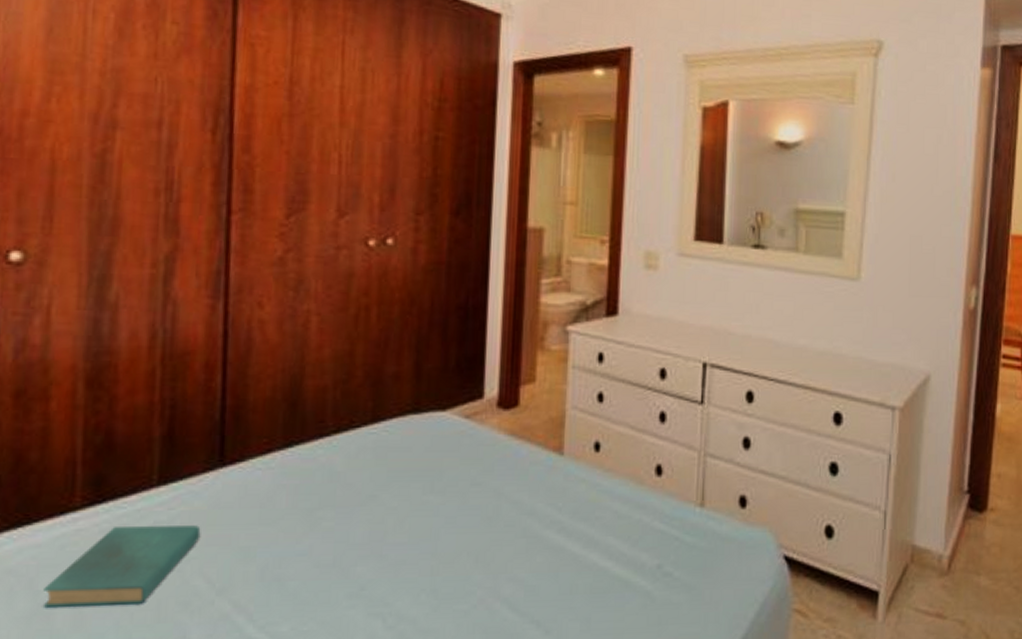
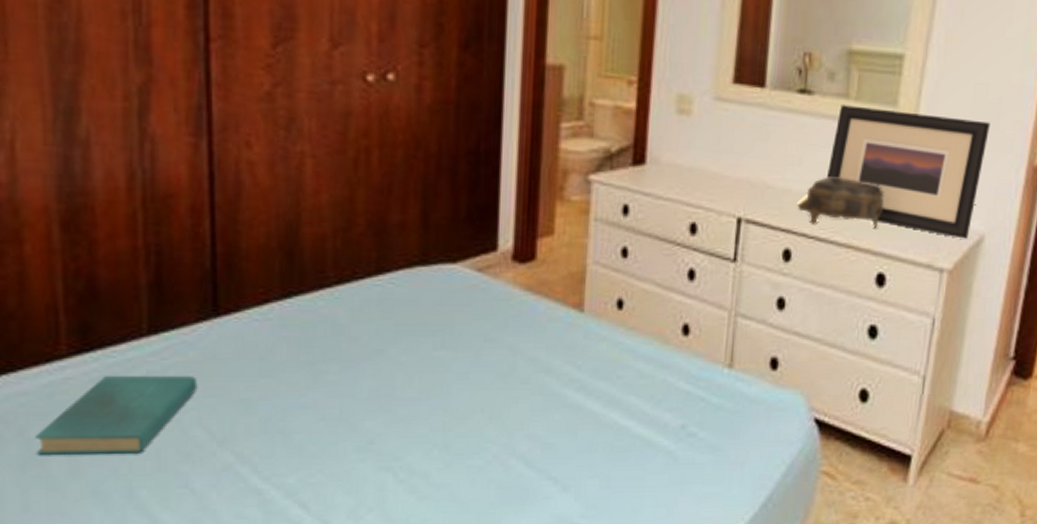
jewelry box: none [758,322,837,371] -> present [798,175,885,229]
picture frame: none [782,258,927,378] -> present [826,105,990,239]

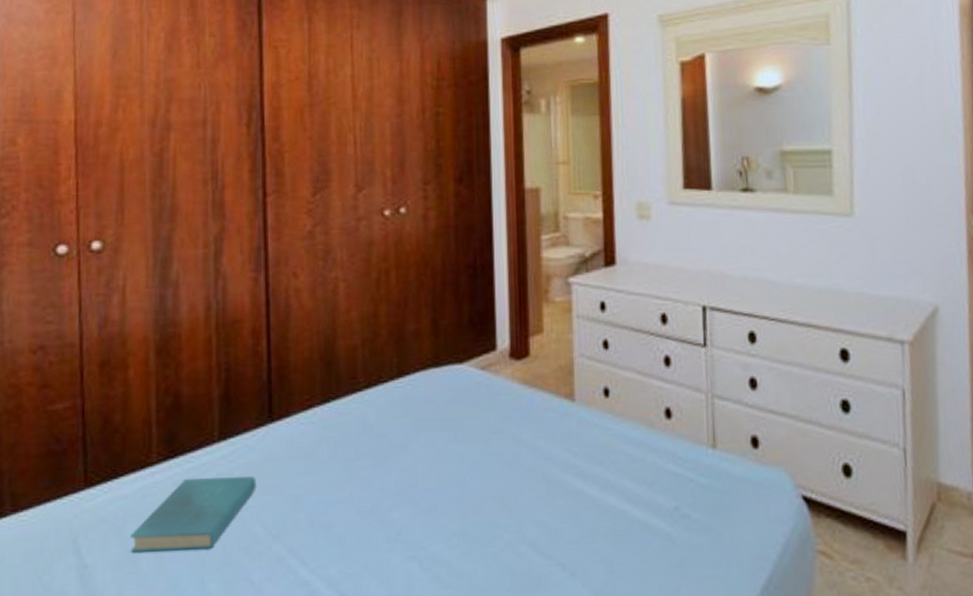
jewelry box: present [798,175,885,229] -> none [756,261,836,307]
picture frame: present [826,105,990,239] -> none [777,198,924,311]

